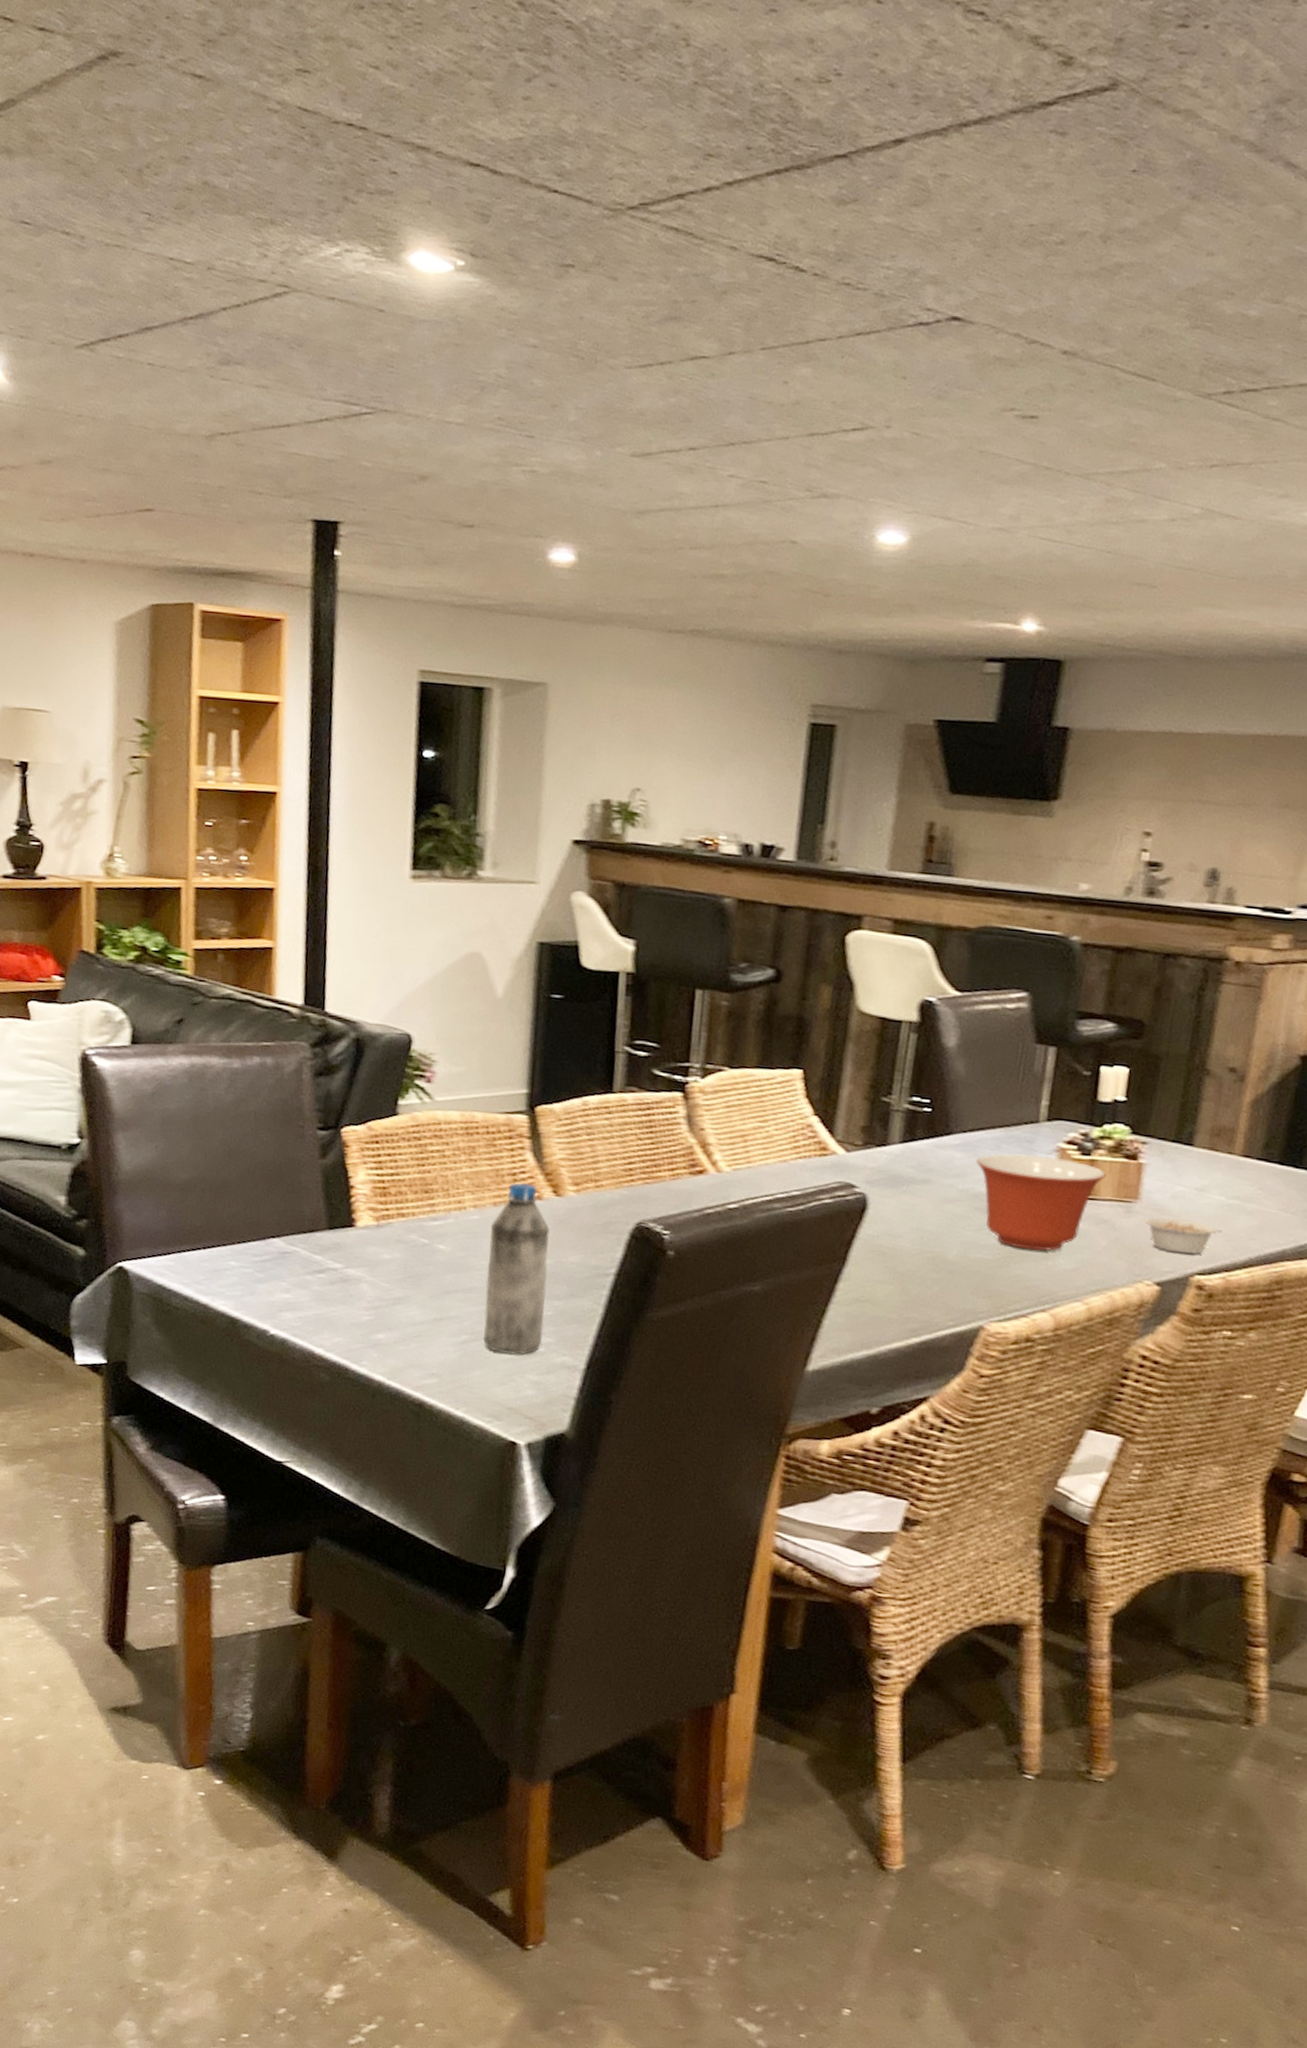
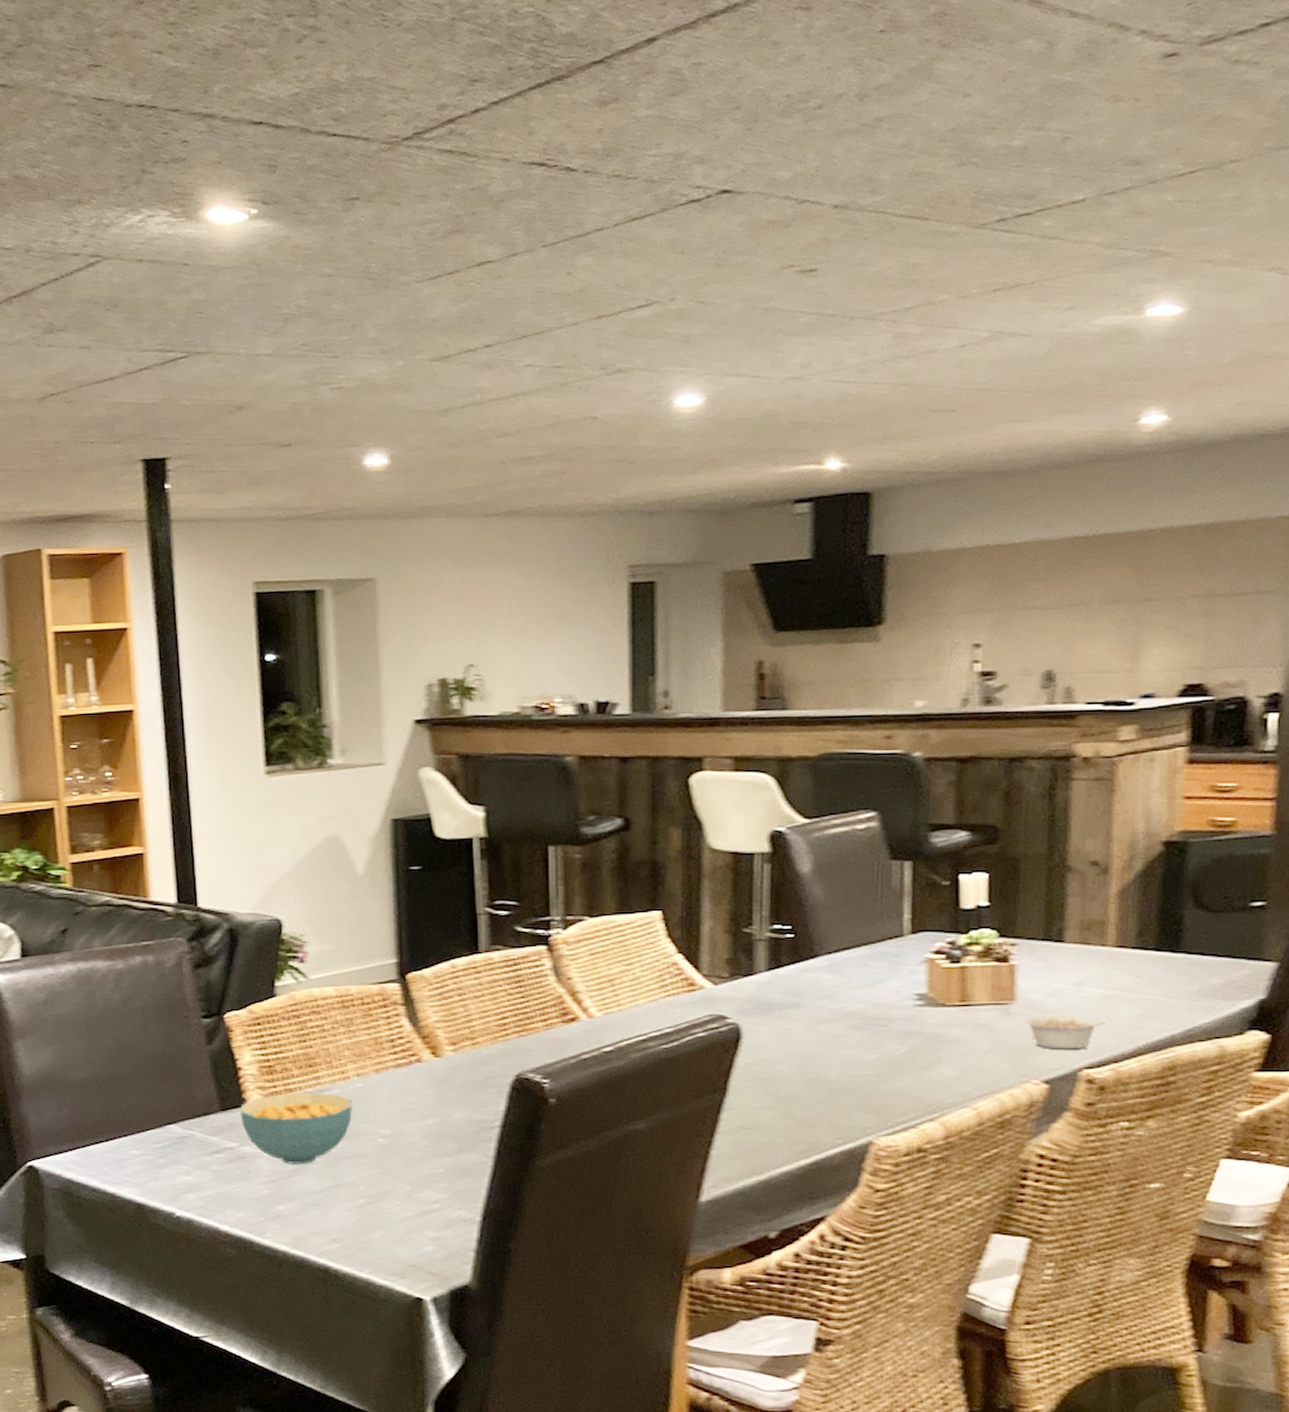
cereal bowl: none [348,1217,466,1294] -> present [240,1092,352,1165]
water bottle: present [483,1182,550,1355] -> none [375,1048,437,1213]
mixing bowl: present [975,1154,1106,1251] -> none [844,968,978,1062]

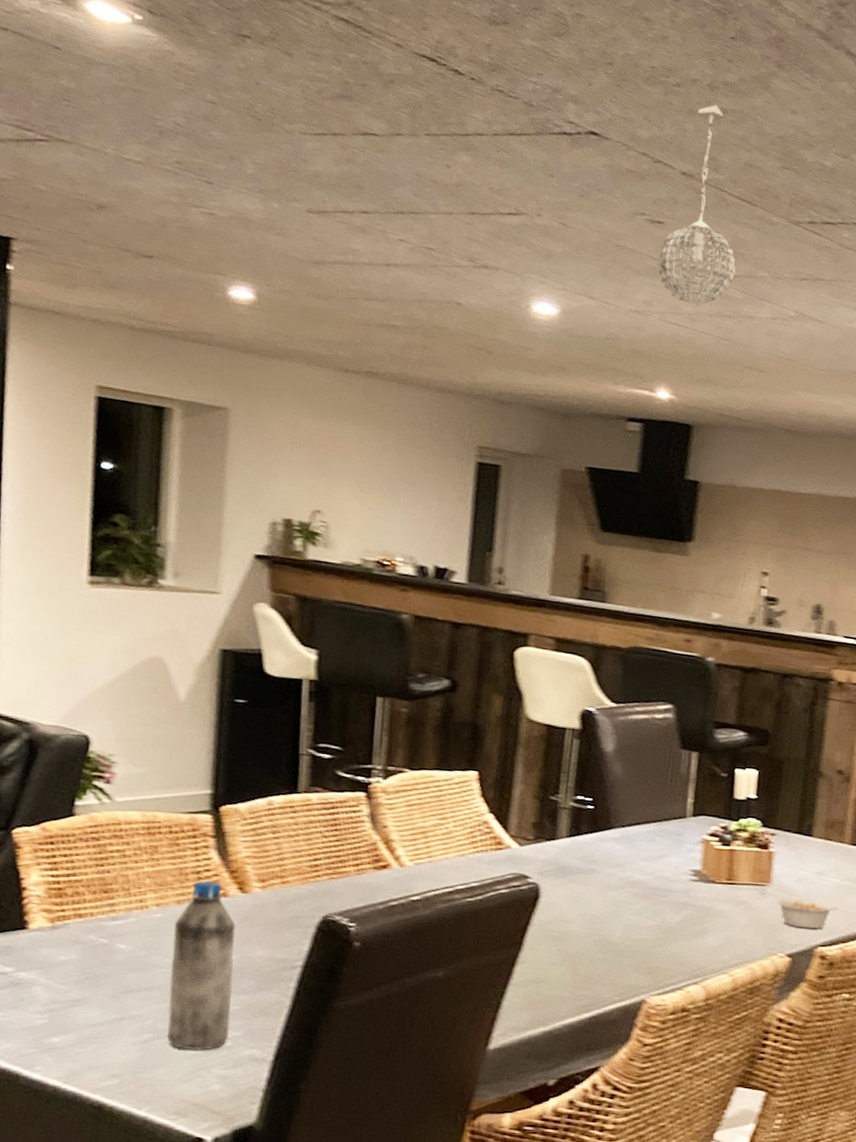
cereal bowl: present [240,1092,352,1165] -> none [19,918,148,995]
water bottle: none [375,1048,437,1213] -> present [167,880,236,1051]
pendant light: none [814,115,909,354] -> present [658,104,736,305]

